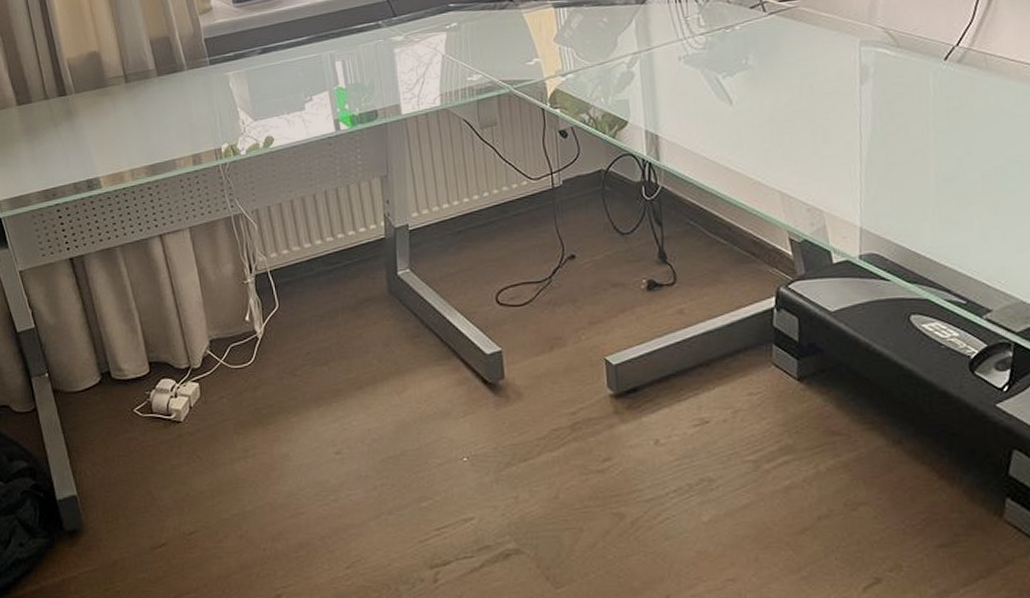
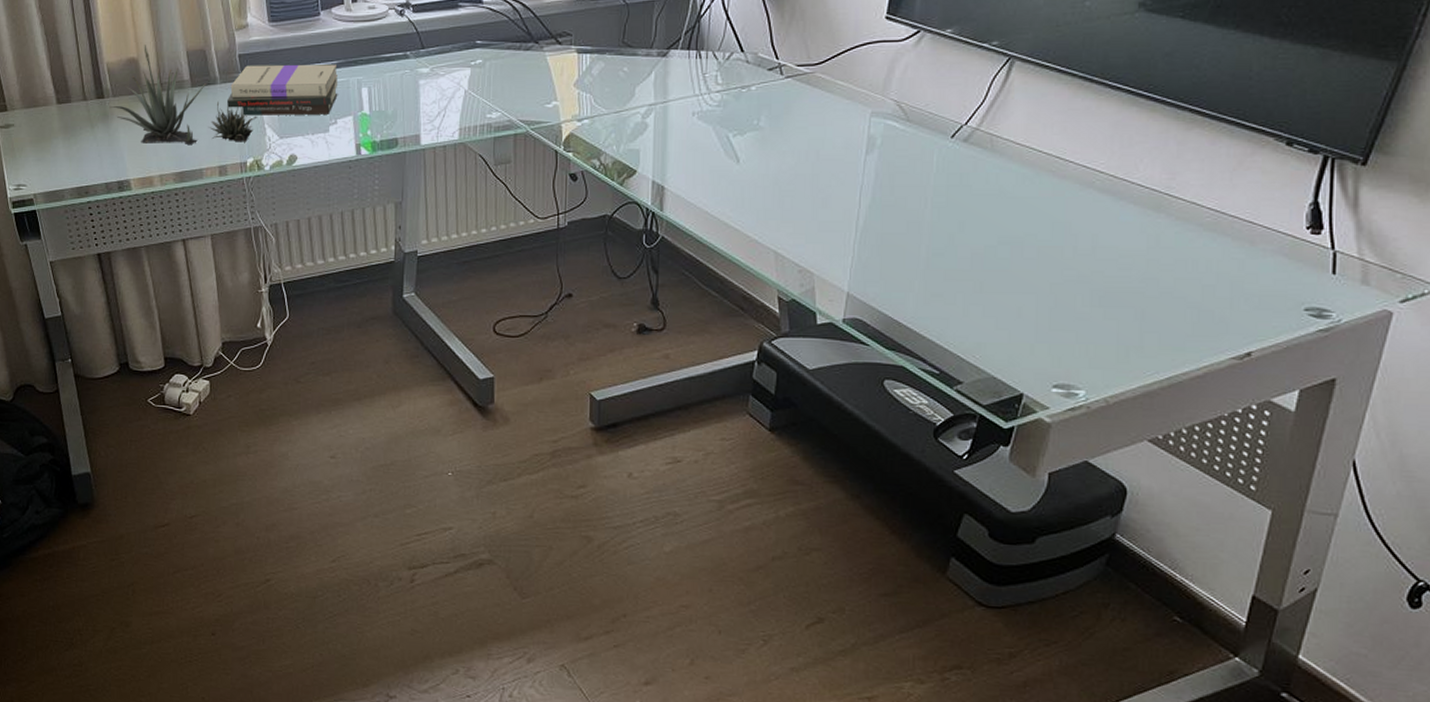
succulent plant: none [72,37,228,139] -> present [109,45,256,146]
books: none [196,40,311,101] -> present [227,64,339,116]

